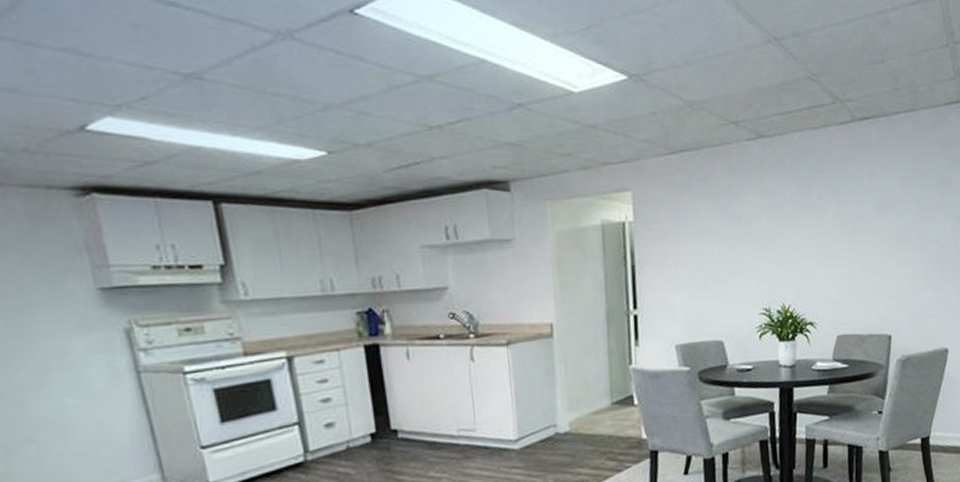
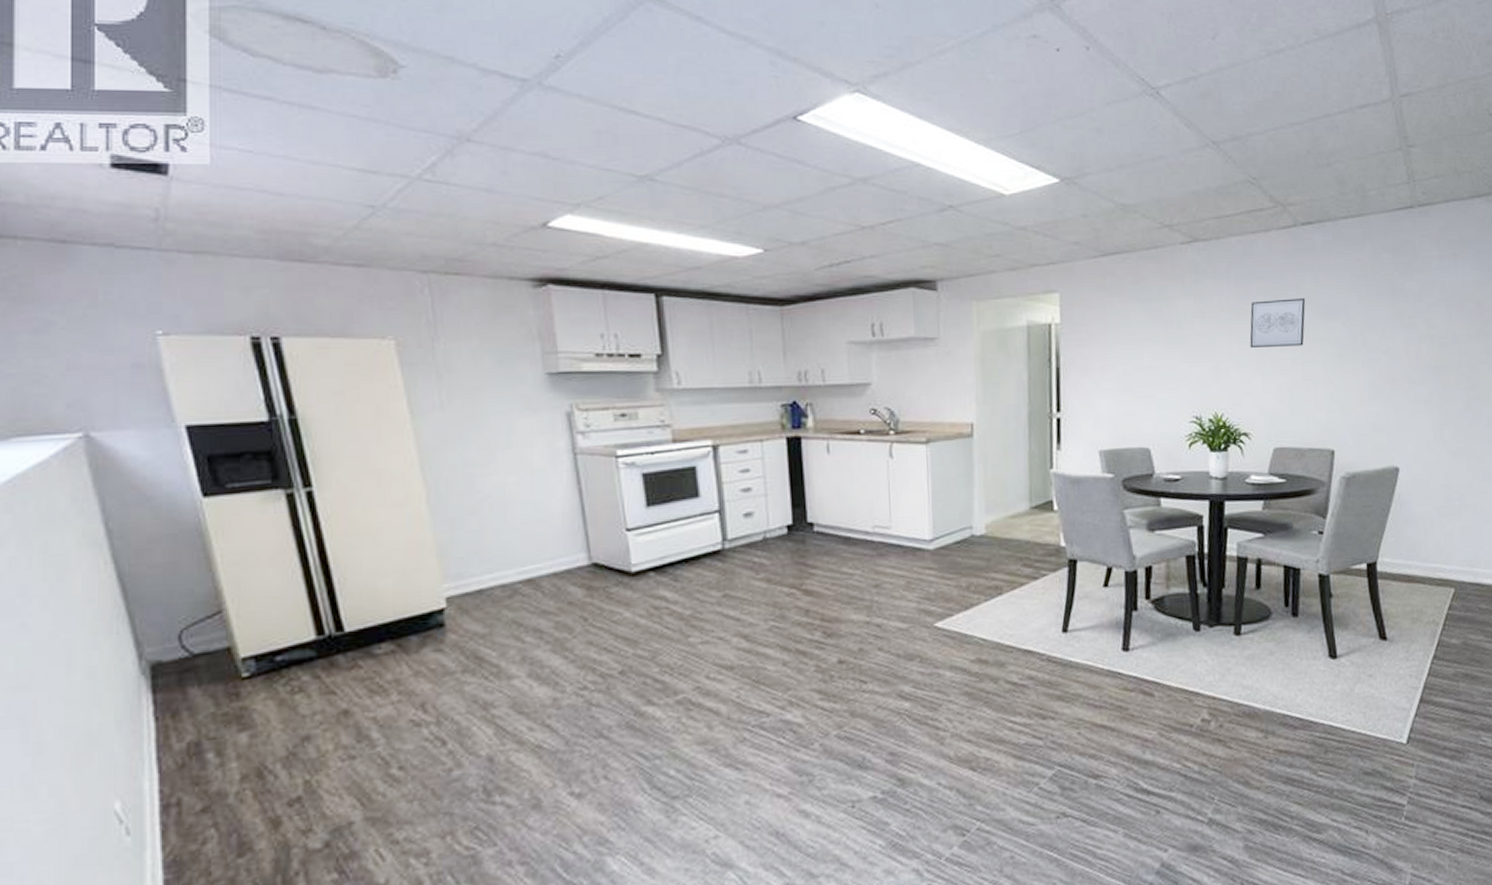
wall art: none [813,192,864,240] -> present [1249,298,1306,347]

